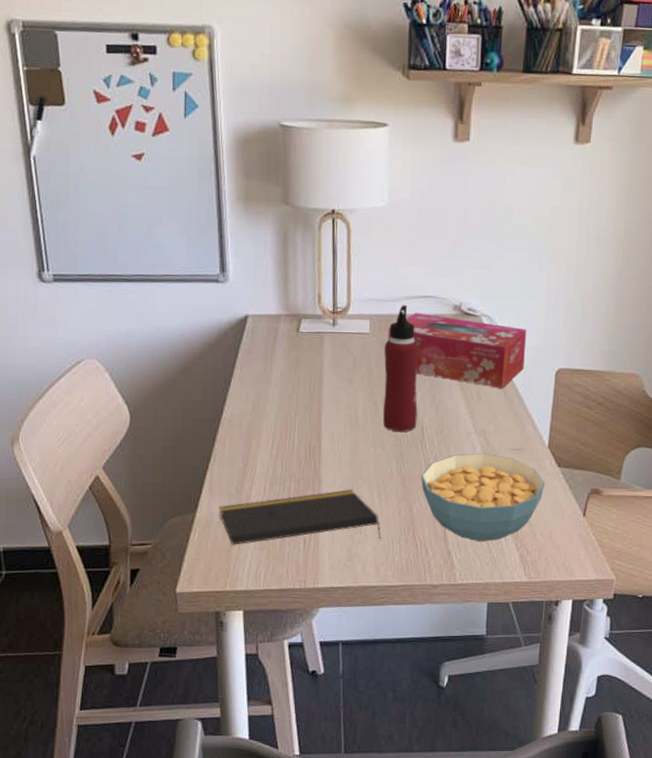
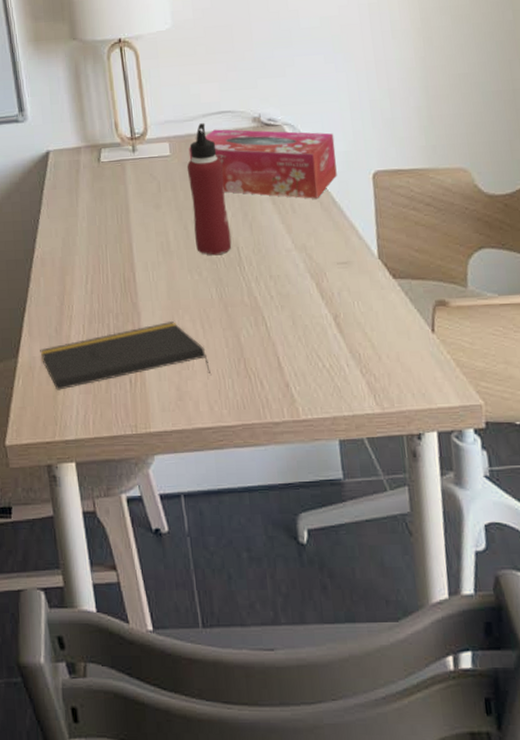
cereal bowl: present [420,453,545,541] -> none [243,270,382,369]

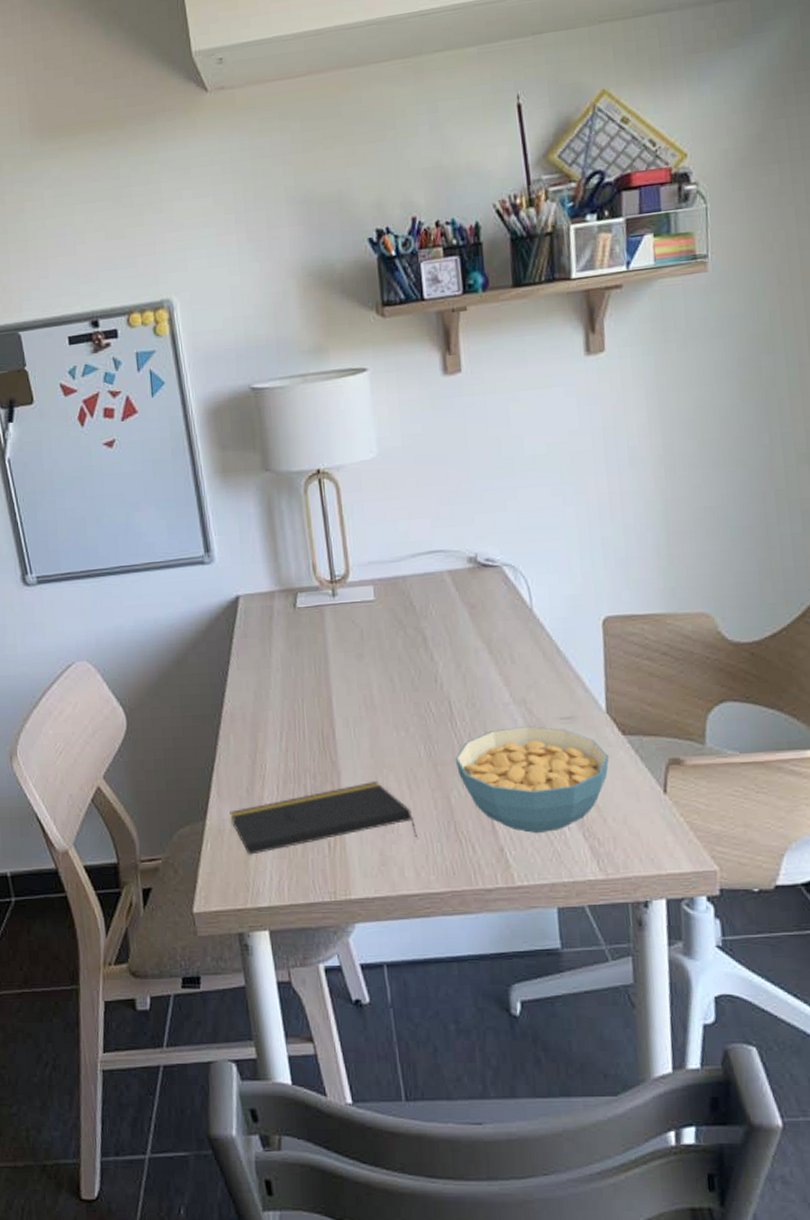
water bottle: present [187,123,232,256] -> none [394,564,443,710]
tissue box: present [188,129,337,199] -> none [395,570,563,648]
cereal bowl: none [243,270,382,369] -> present [455,726,610,833]

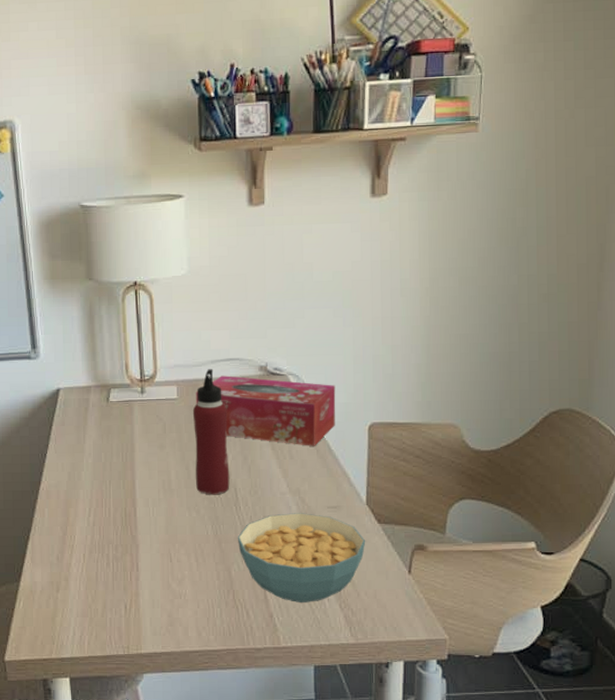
notepad: present [230,780,419,855] -> none [41,553,202,613]
water bottle: none [394,564,443,710] -> present [193,369,230,495]
tissue box: none [395,570,563,648] -> present [195,375,336,446]

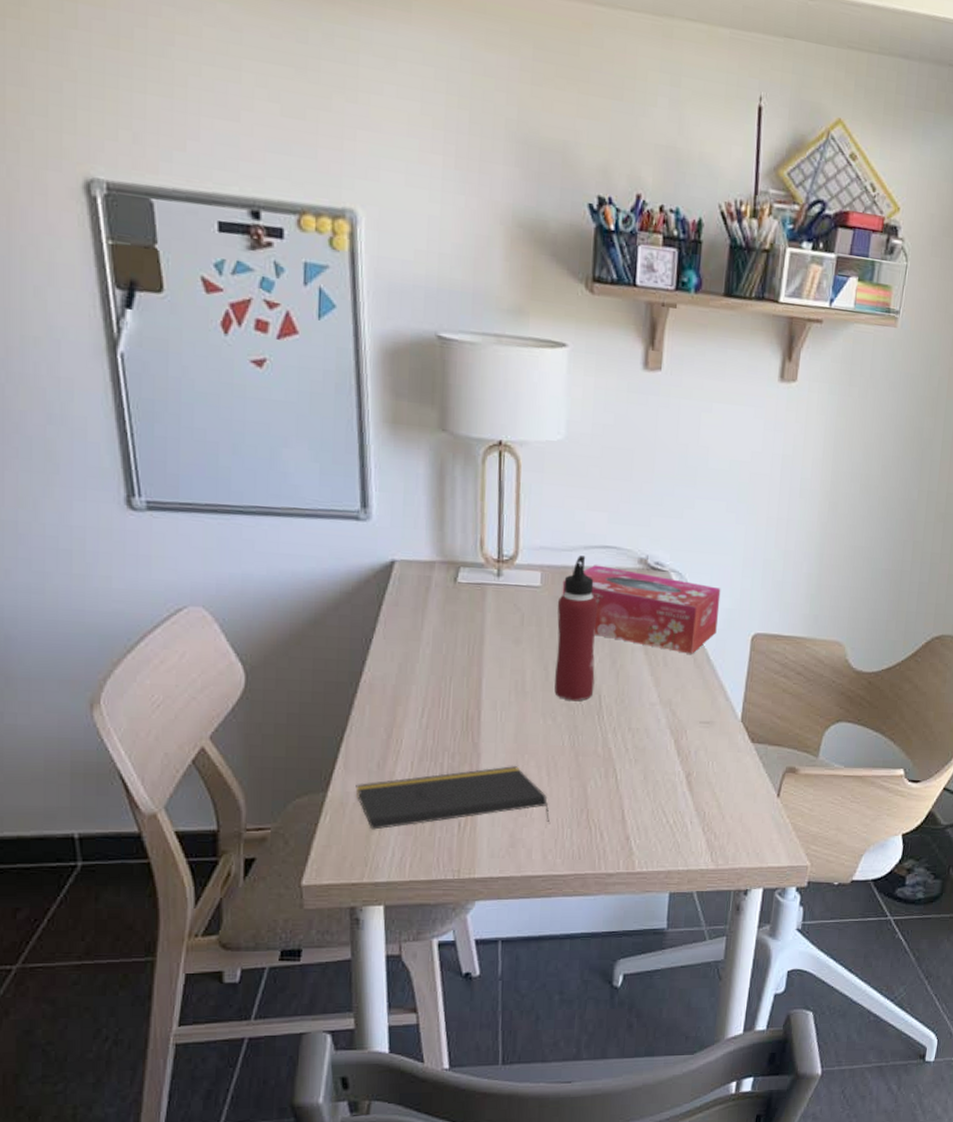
notepad: none [41,553,202,613] -> present [356,765,551,830]
cereal bowl: present [237,513,366,602] -> none [596,726,737,825]

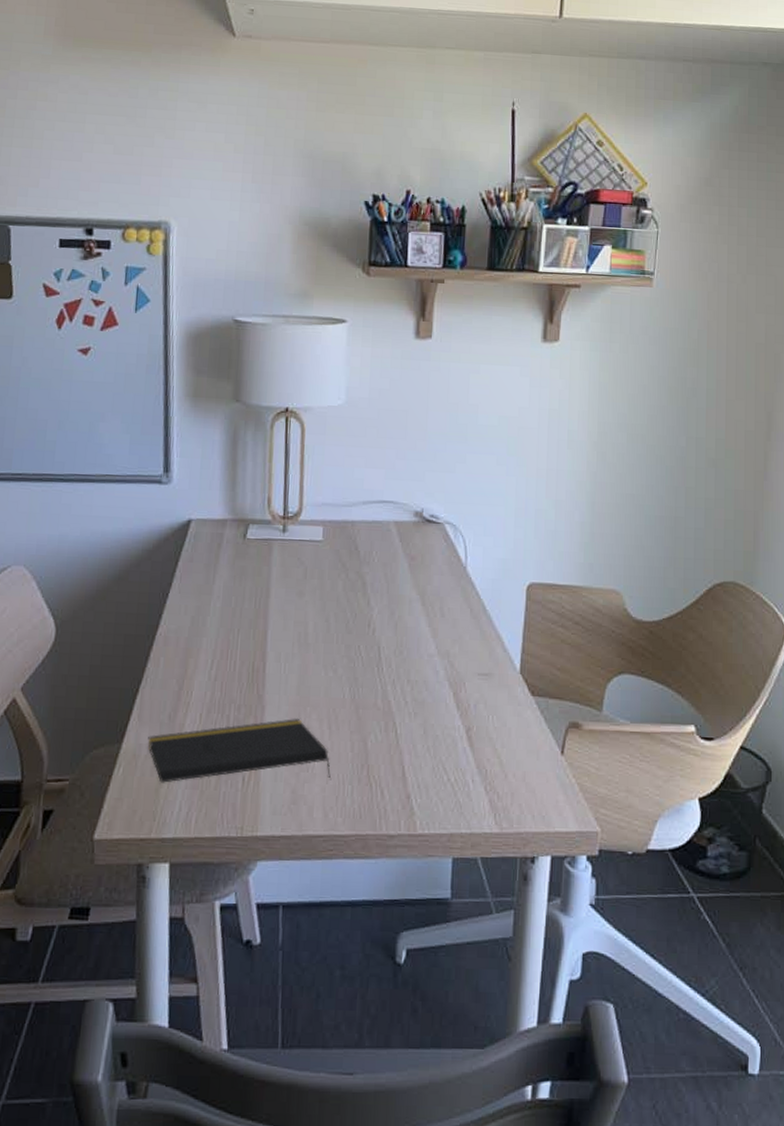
water bottle: present [554,555,598,702] -> none [335,510,377,653]
tissue box: present [562,565,721,654] -> none [342,519,495,605]

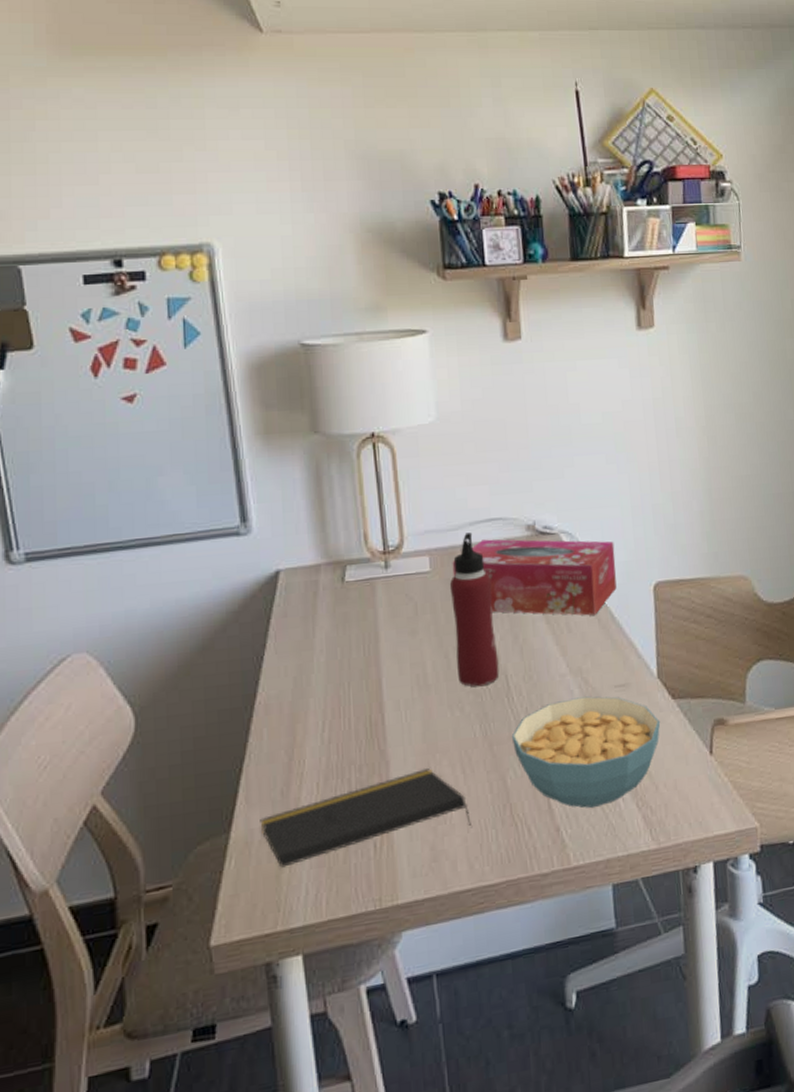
water bottle: none [335,510,377,653] -> present [450,532,500,687]
tissue box: none [342,519,495,605] -> present [452,539,617,616]
cereal bowl: none [376,678,517,783] -> present [511,696,661,808]

